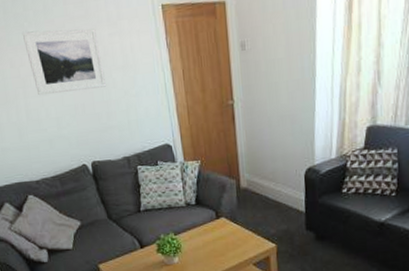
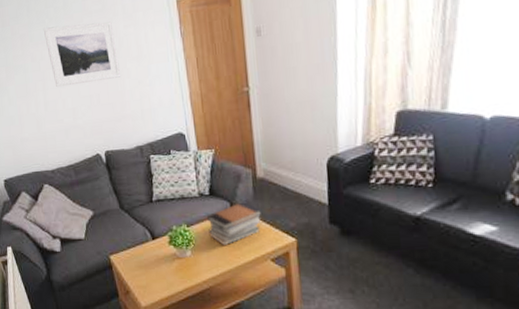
book stack: none [194,211,246,253] -> present [207,202,262,246]

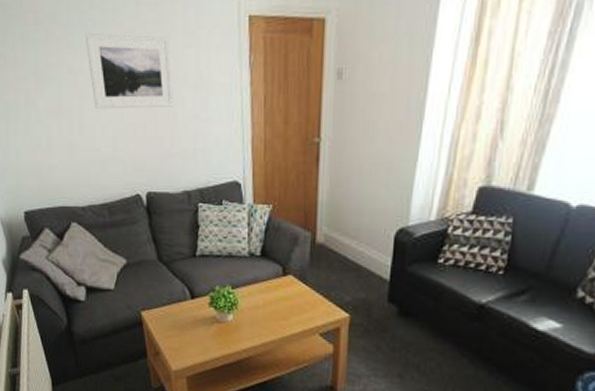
book stack: present [207,202,262,246] -> none [255,268,317,315]

